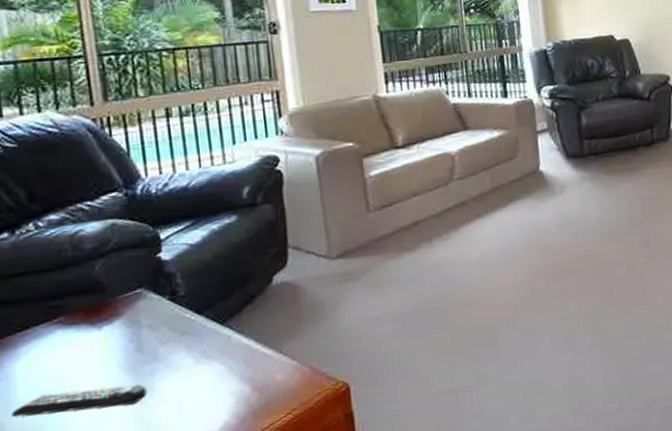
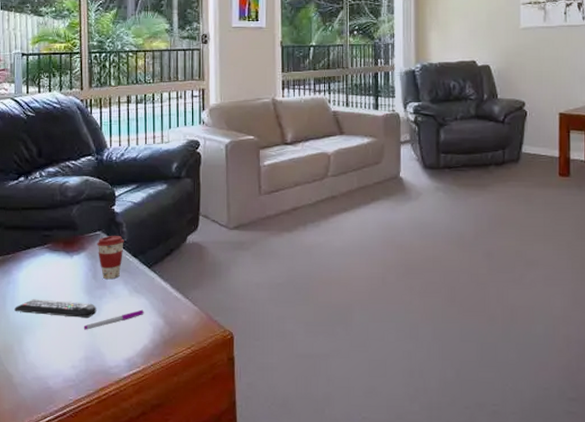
pen: none [128,378,220,421] -> present [83,309,144,330]
coffee cup: none [138,290,181,350] -> present [97,236,124,280]

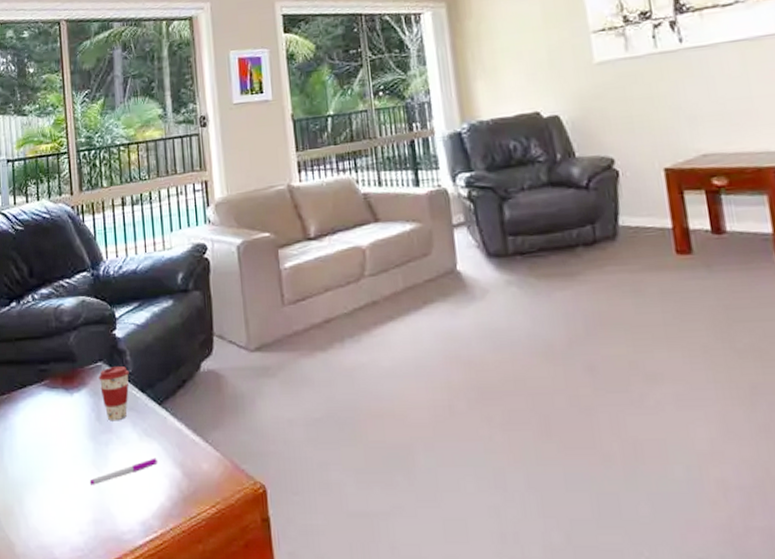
remote control: present [14,299,97,318] -> none [12,448,103,470]

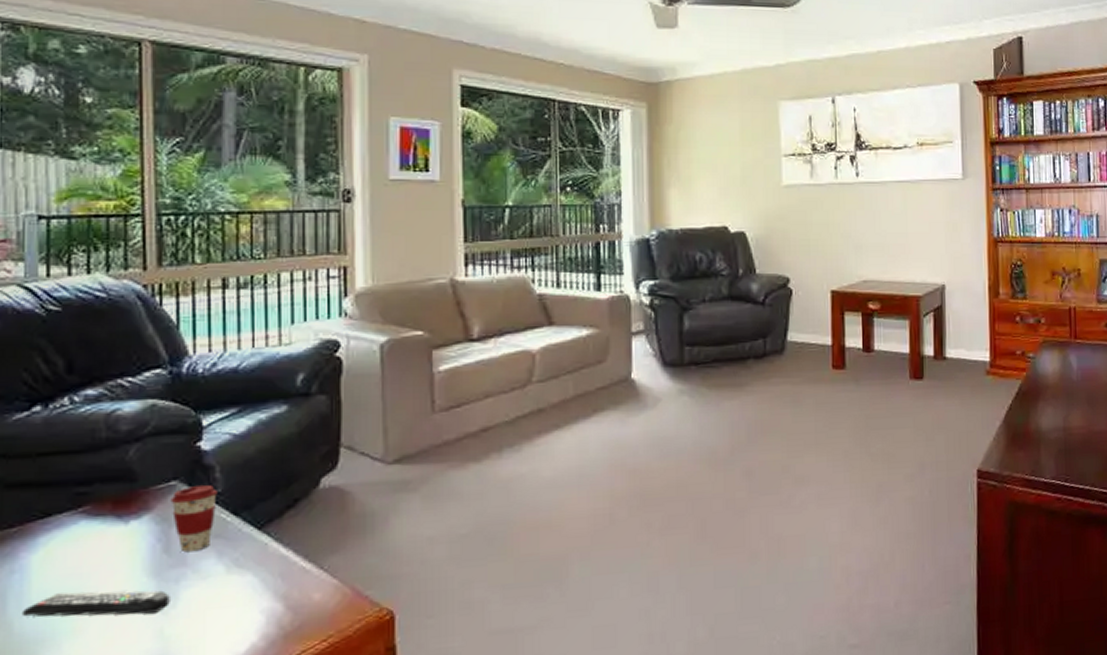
remote control: none [12,448,103,470] -> present [21,590,170,617]
pen: present [89,457,157,485] -> none [147,591,251,632]

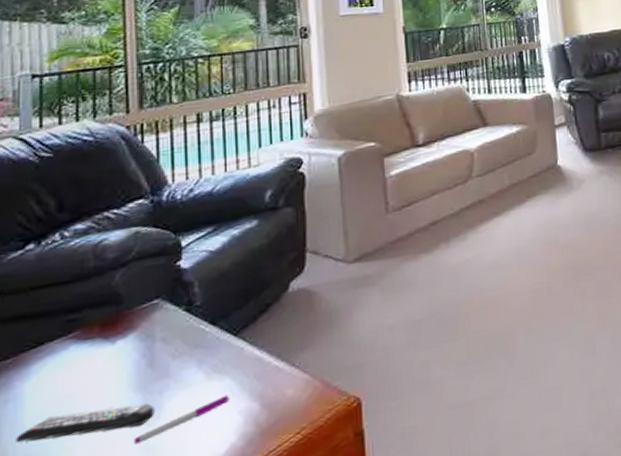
pen: none [147,591,251,632] -> present [133,395,229,444]
coffee cup: present [170,485,217,553] -> none [154,299,196,365]

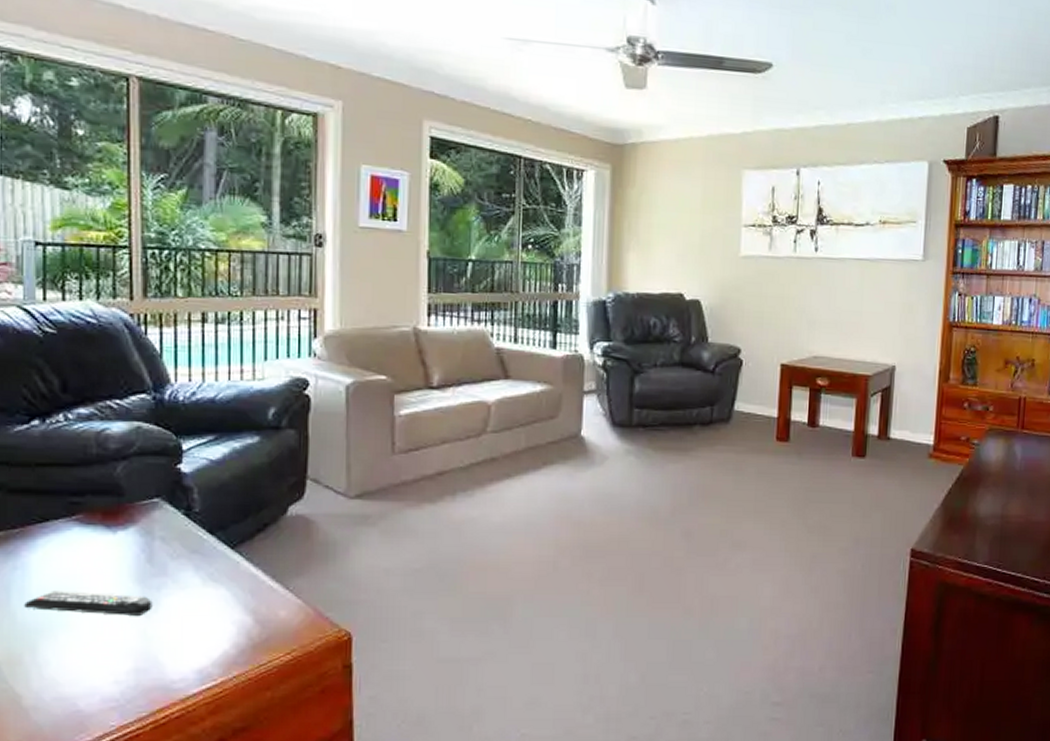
pen: present [133,395,229,444] -> none [132,604,224,632]

